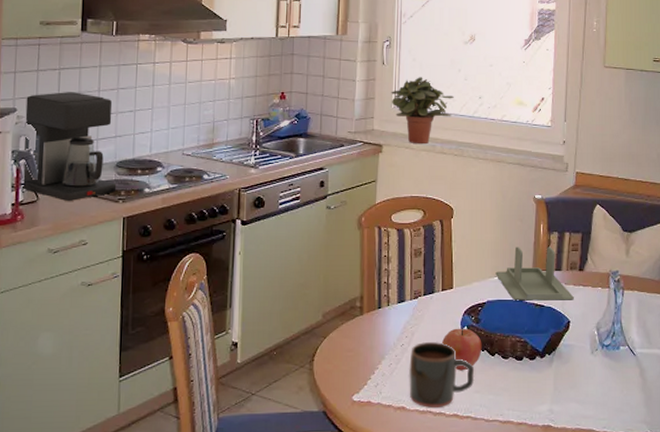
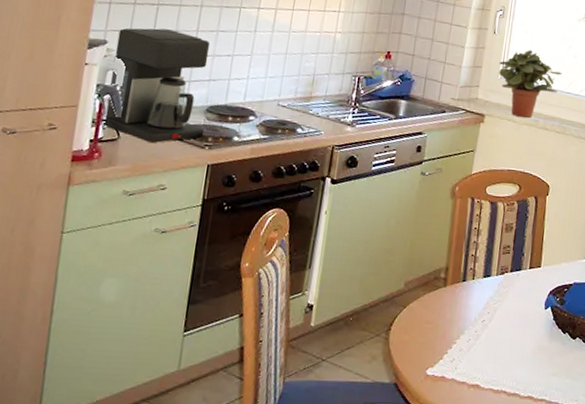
mug: present [408,342,475,408] -> none [485,320,554,388]
apple: present [441,328,482,371] -> none [523,308,565,352]

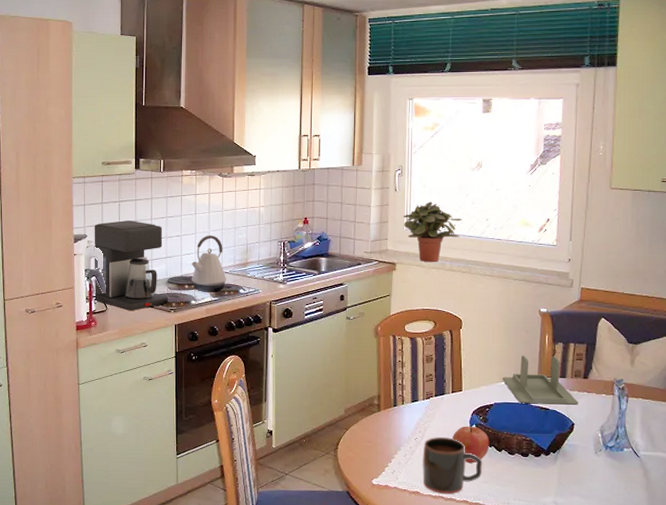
kettle: none [237,58,284,129] -> present [191,235,226,292]
mug: none [485,320,554,388] -> present [421,437,483,494]
apple: none [523,308,565,352] -> present [451,426,490,463]

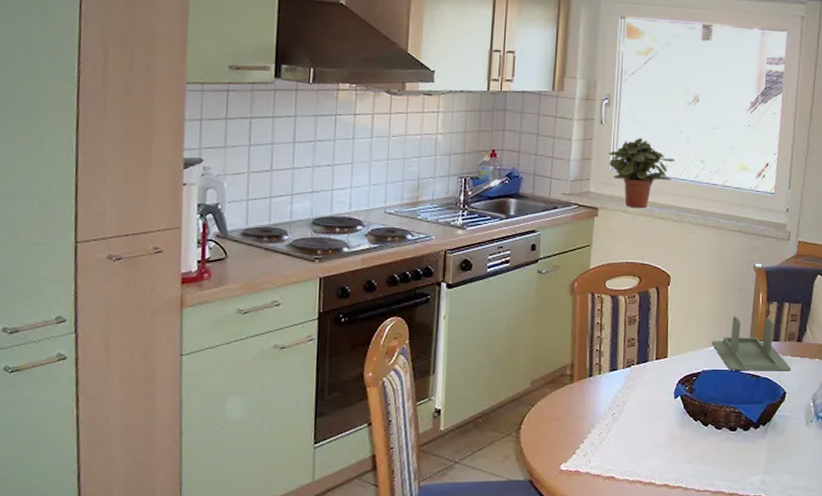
coffee maker: present [93,220,169,311] -> none [208,142,313,259]
kettle: present [191,235,226,292] -> none [344,165,390,238]
mug: present [421,437,483,494] -> none [618,412,687,477]
apple: present [451,426,490,463] -> none [653,397,696,441]

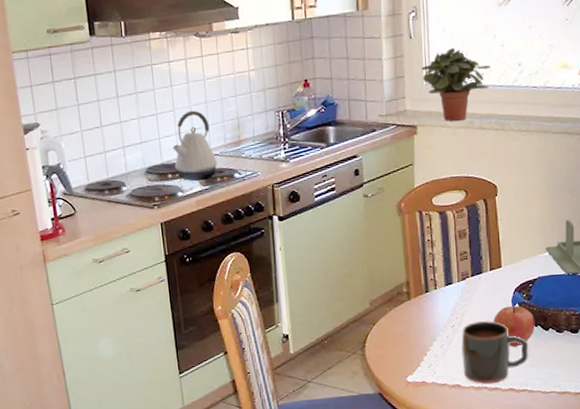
kettle: none [344,165,390,238] -> present [172,110,217,181]
mug: none [618,412,687,477] -> present [461,321,529,384]
apple: none [653,397,696,441] -> present [492,305,535,347]

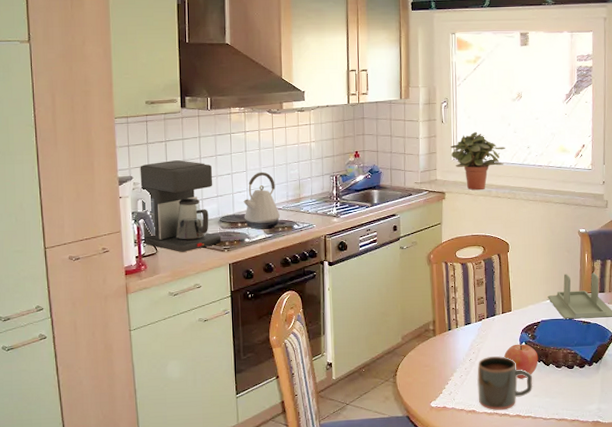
coffee maker: none [47,100,150,212] -> present [140,160,222,252]

